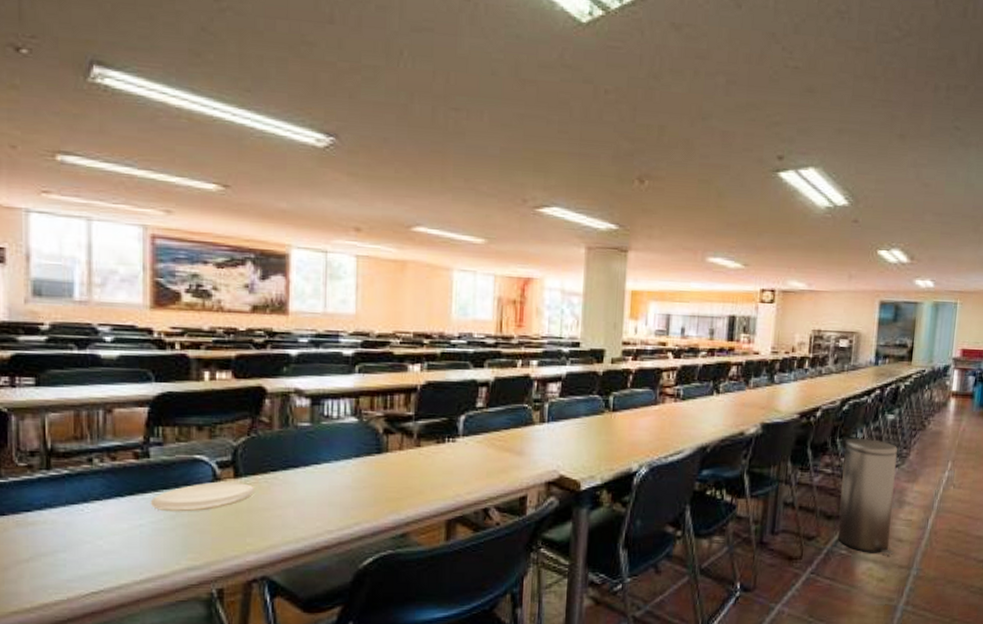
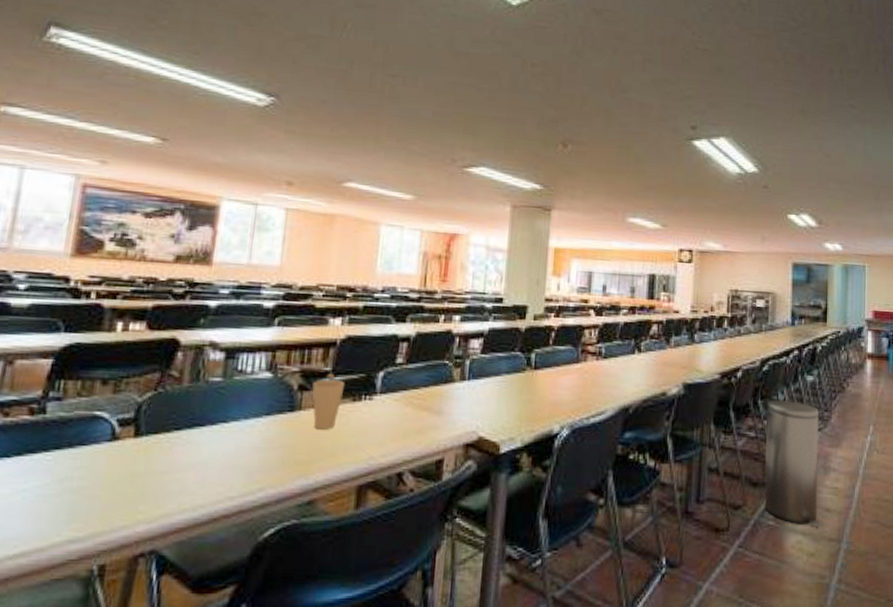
plate: present [150,481,254,512] -> none [38,441,155,475]
cup: none [397,418,428,470] -> present [312,374,345,430]

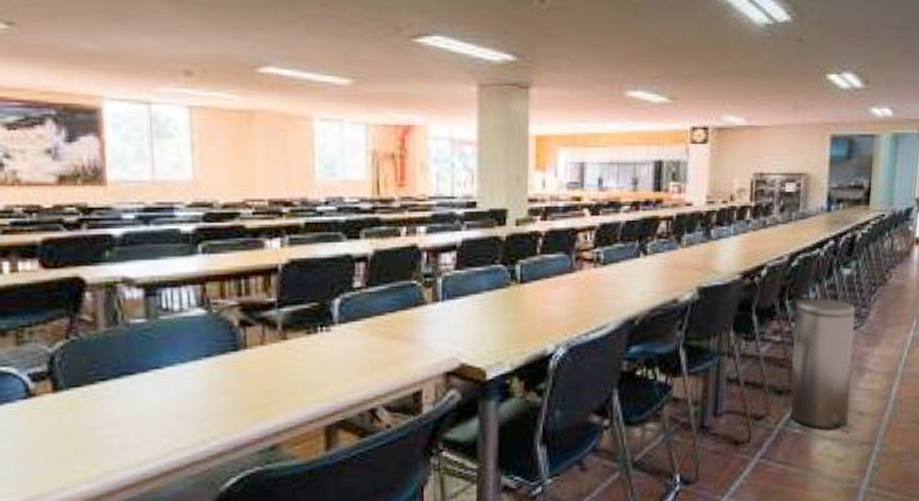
cup: present [312,374,345,430] -> none [256,305,295,368]

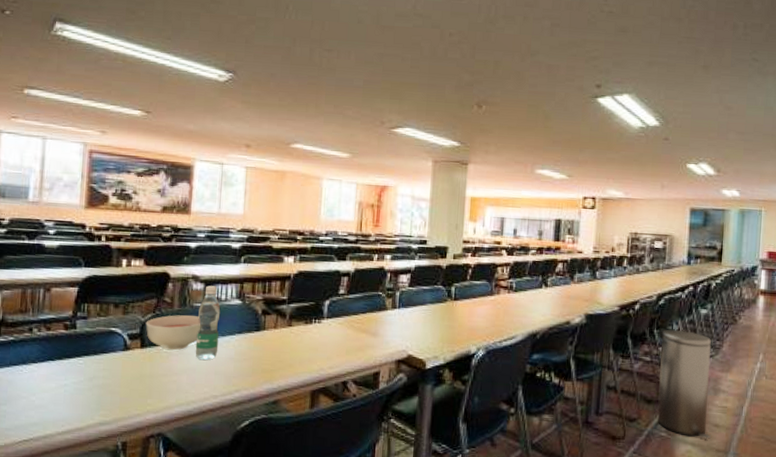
bowl: none [55,338,145,392] -> present [145,315,200,351]
bottle: none [139,291,178,400] -> present [195,285,221,360]

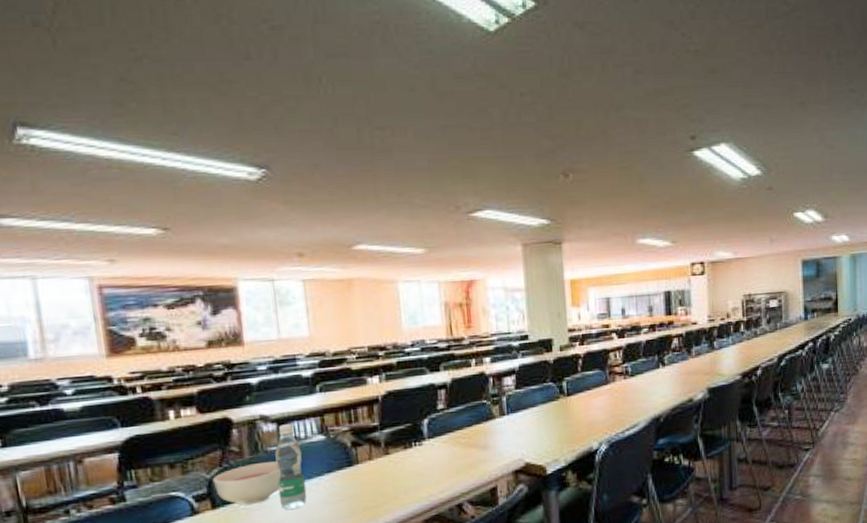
pedal bin: present [657,329,712,439] -> none [784,388,844,495]

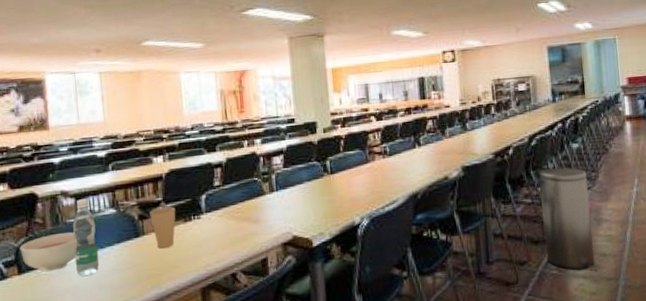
cup: none [364,428,395,478] -> present [149,203,176,248]
pedal bin: none [784,388,844,495] -> present [535,167,600,271]

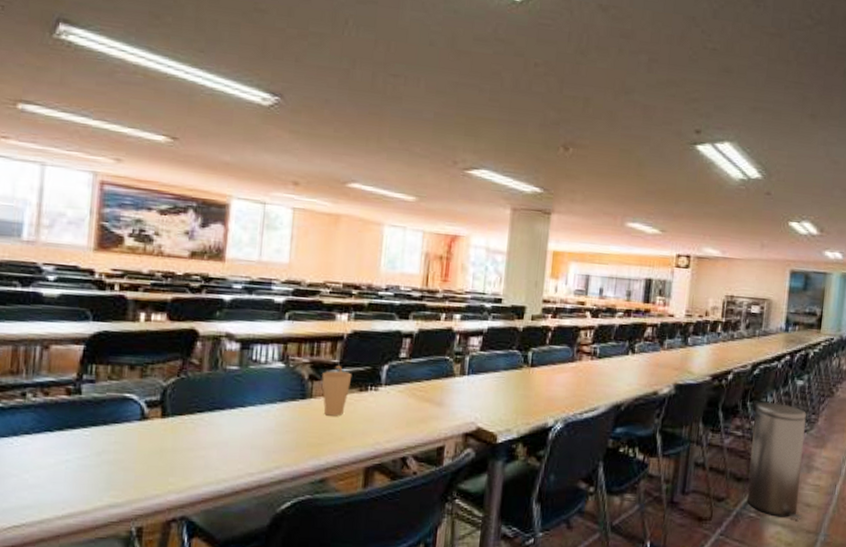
bowl: present [19,232,77,273] -> none [167,379,235,421]
bottle: present [73,198,100,276] -> none [228,345,260,432]

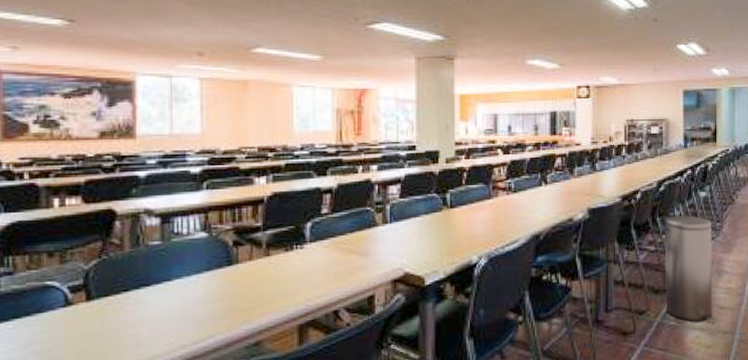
cup: present [322,366,352,416] -> none [246,229,276,279]

